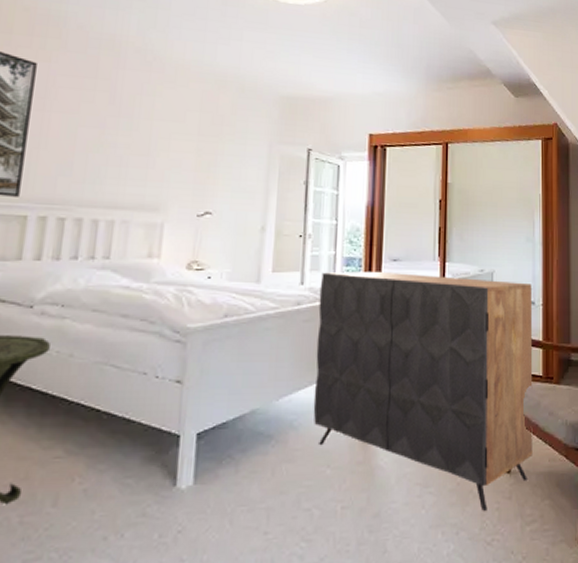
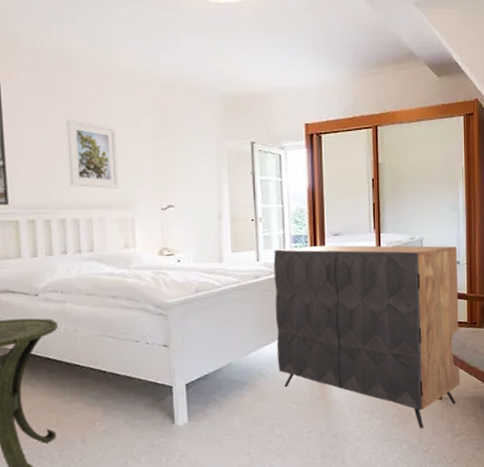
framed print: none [94,108,158,188] -> present [65,119,119,189]

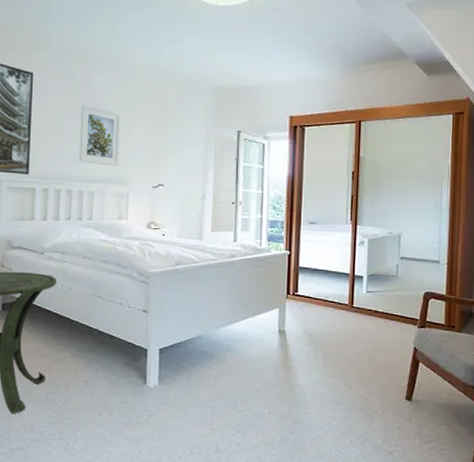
dresser: present [273,245,460,428] -> none [245,232,437,428]

